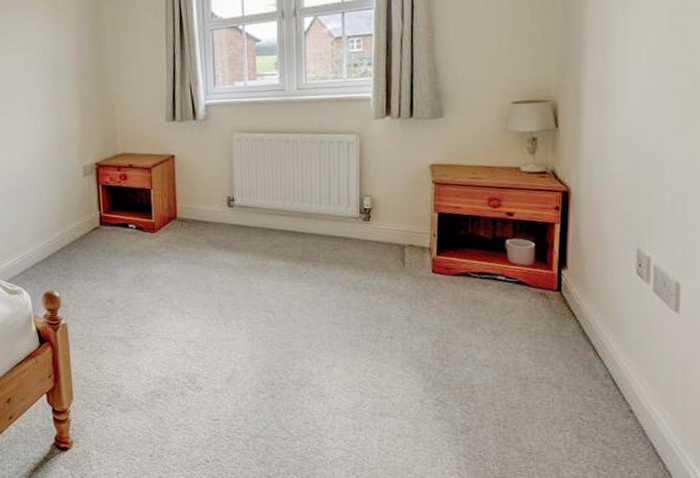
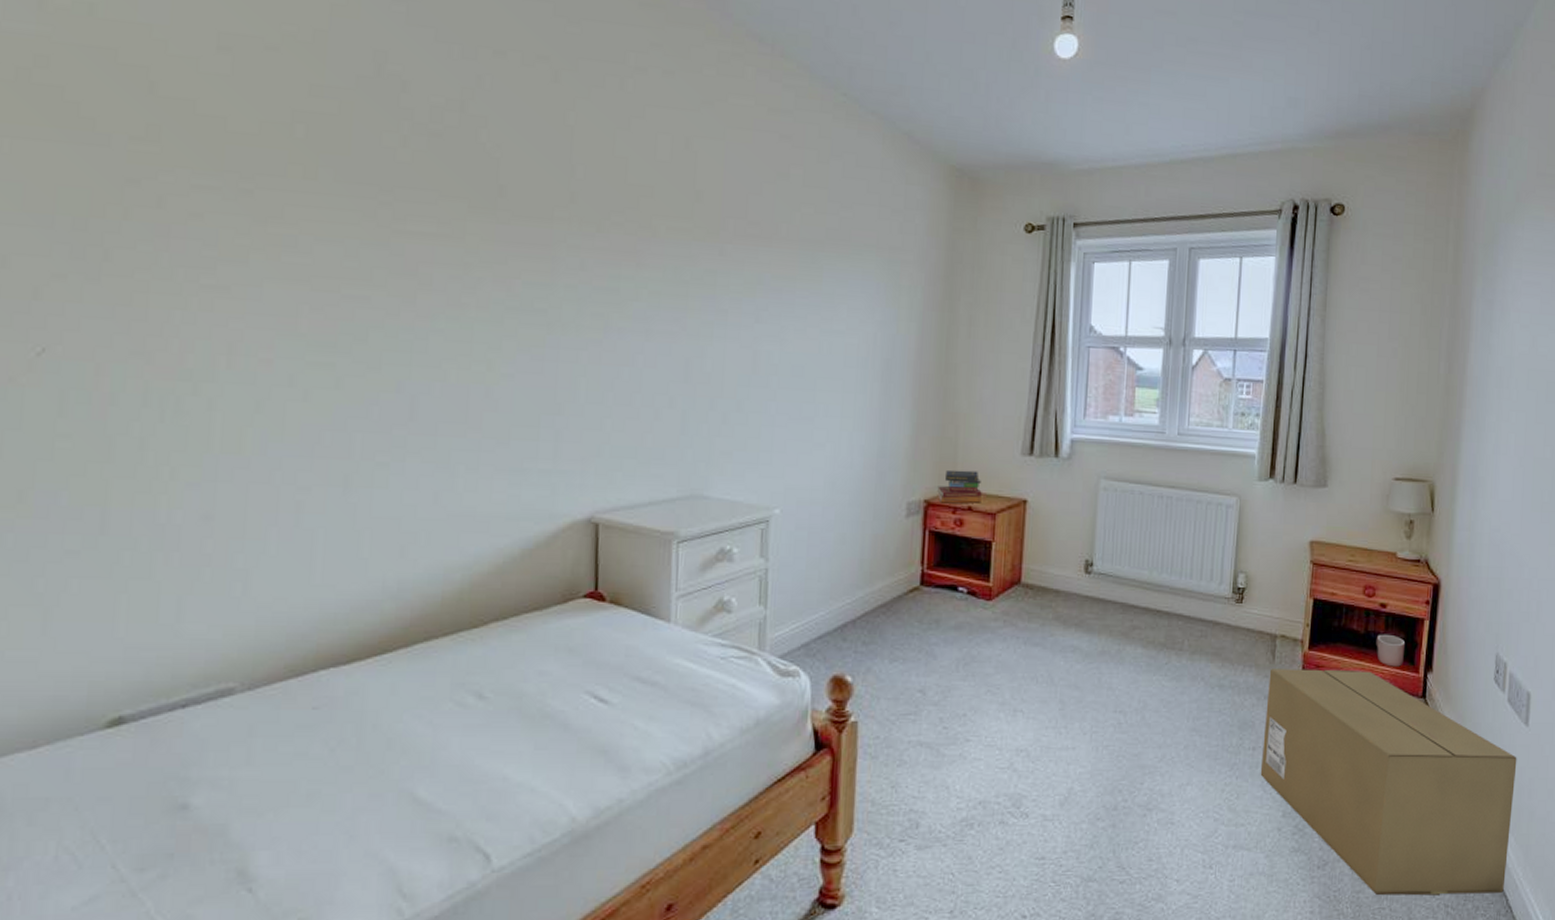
books: none [104,137,139,164] -> present [937,469,982,504]
box: none [399,270,668,458] -> present [1260,668,1517,896]

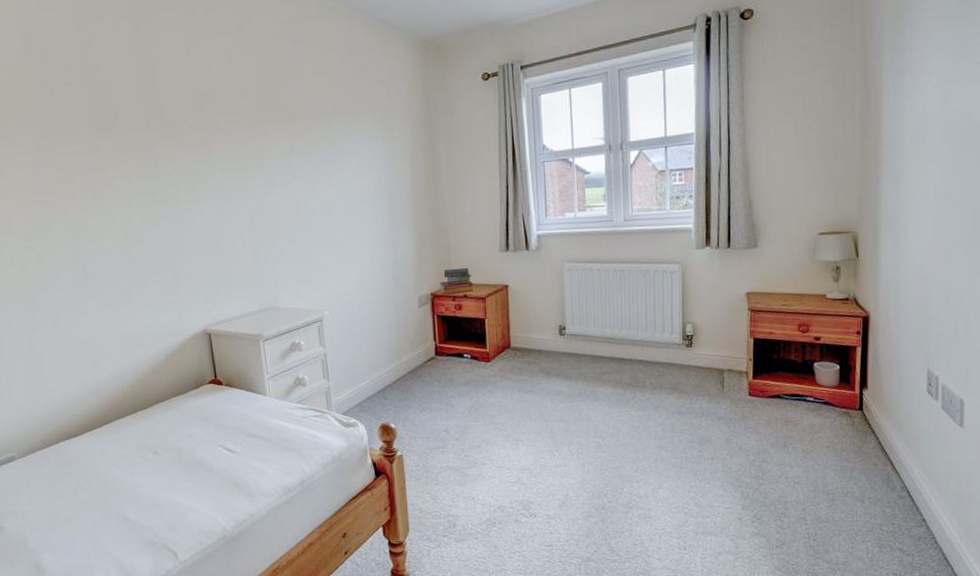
box: present [1260,668,1517,896] -> none [719,392,954,568]

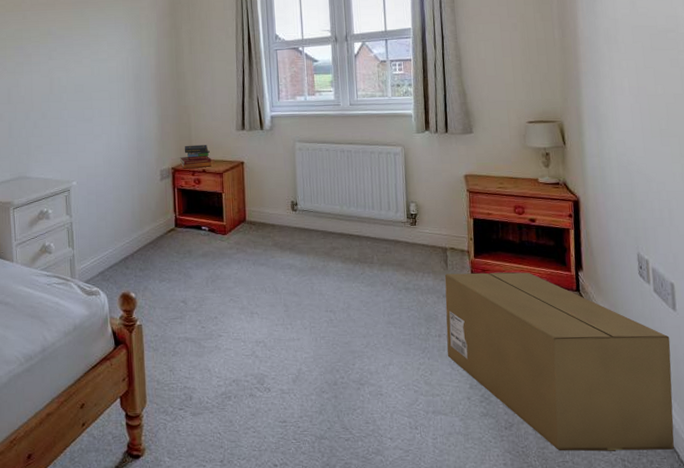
box: none [719,392,954,568] -> present [444,272,674,452]
mug: present [813,361,841,387] -> none [530,242,556,268]

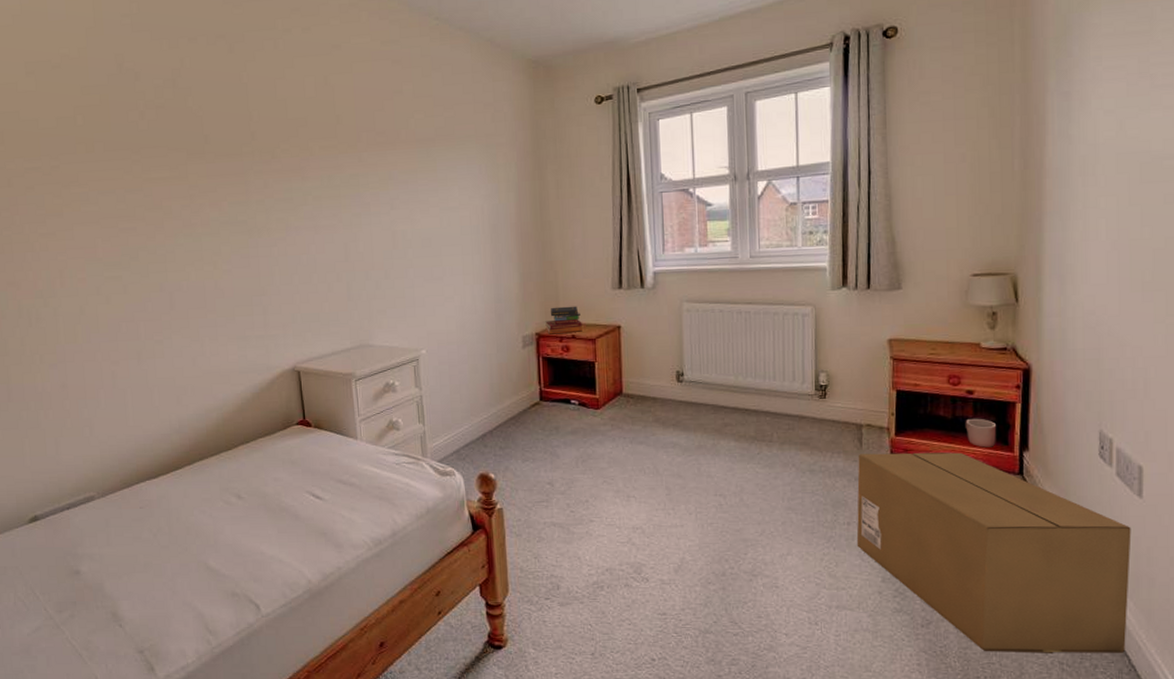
mug: none [530,242,556,268] -> present [965,418,997,448]

